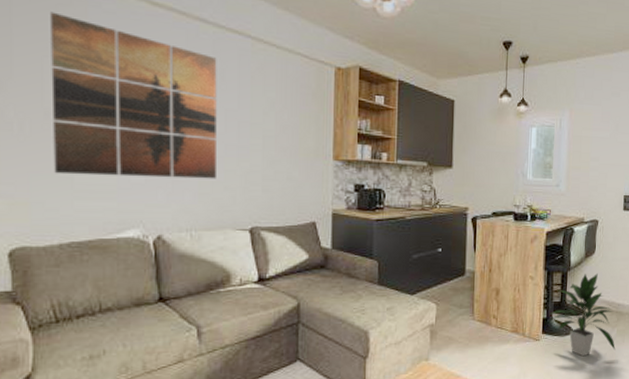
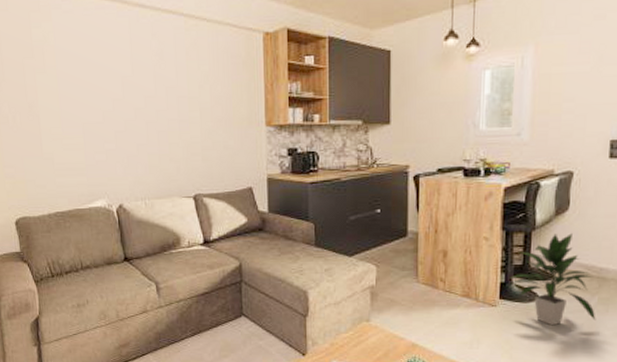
wall art: present [51,11,217,179] -> none [25,19,162,157]

